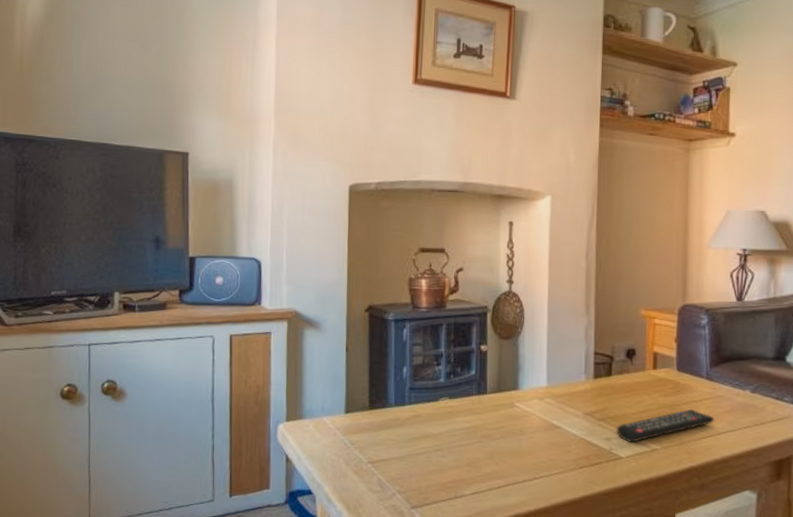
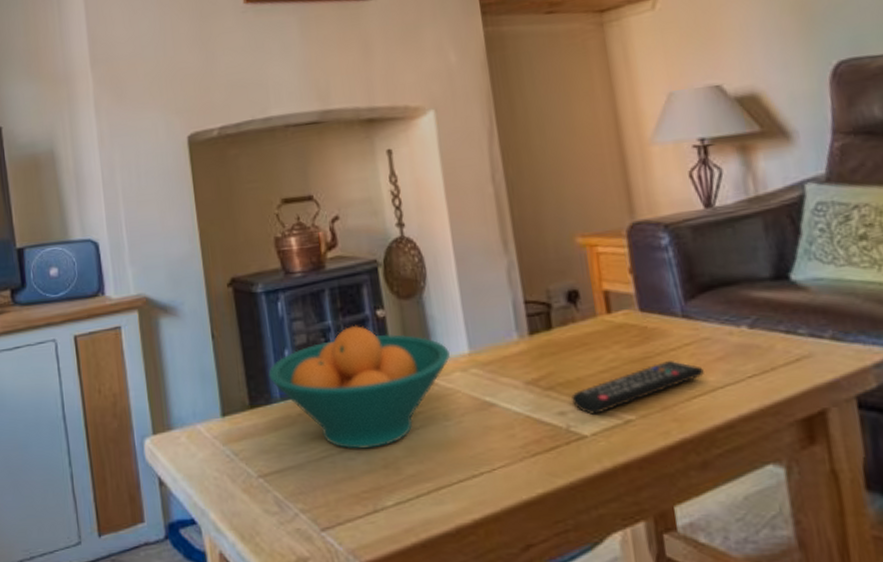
fruit bowl: none [388,354,532,450] -> present [268,325,450,449]

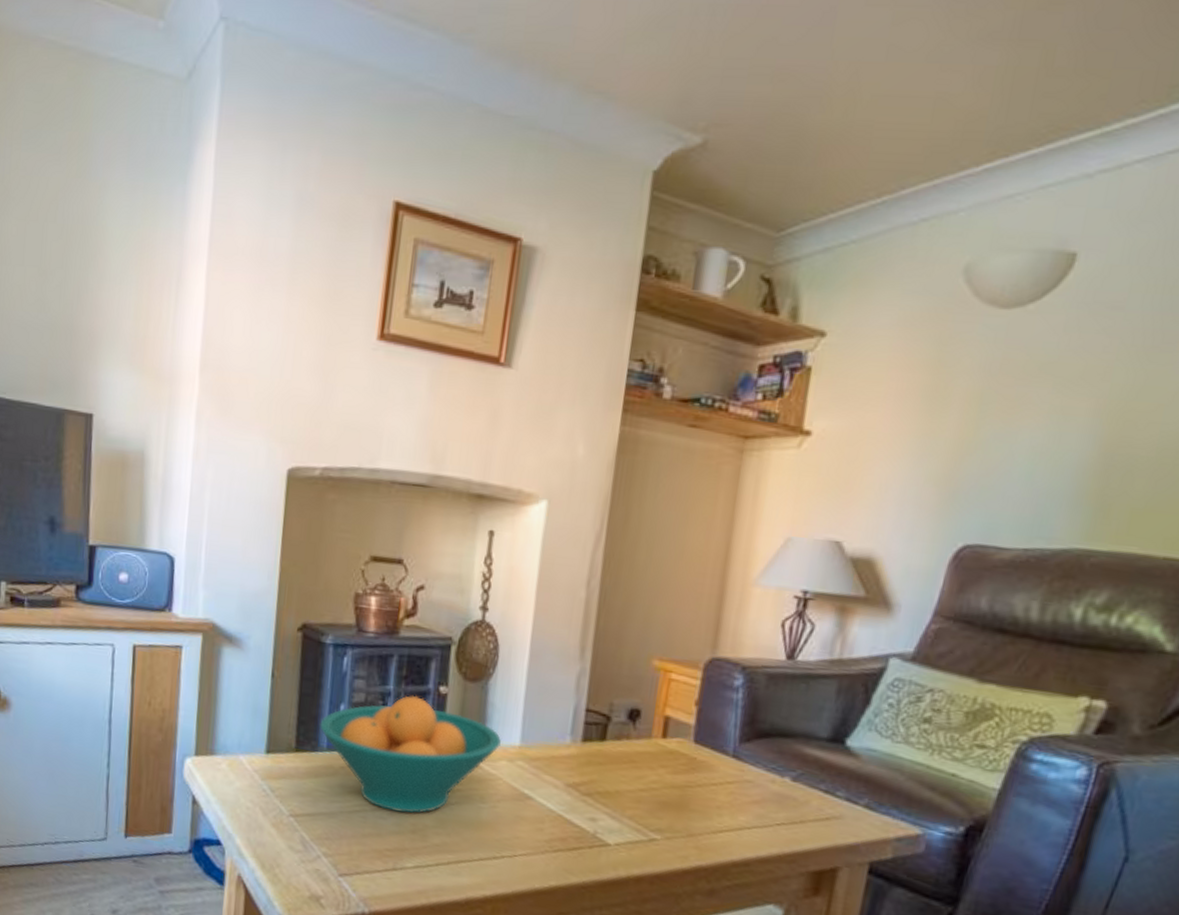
remote control: present [572,361,704,415] -> none [605,793,737,827]

